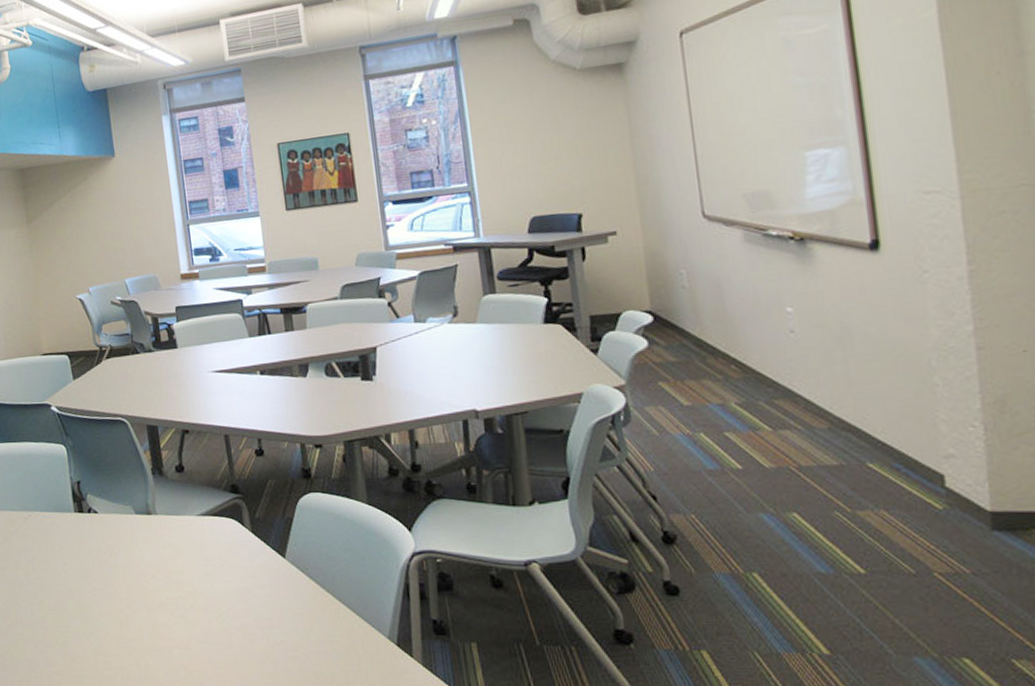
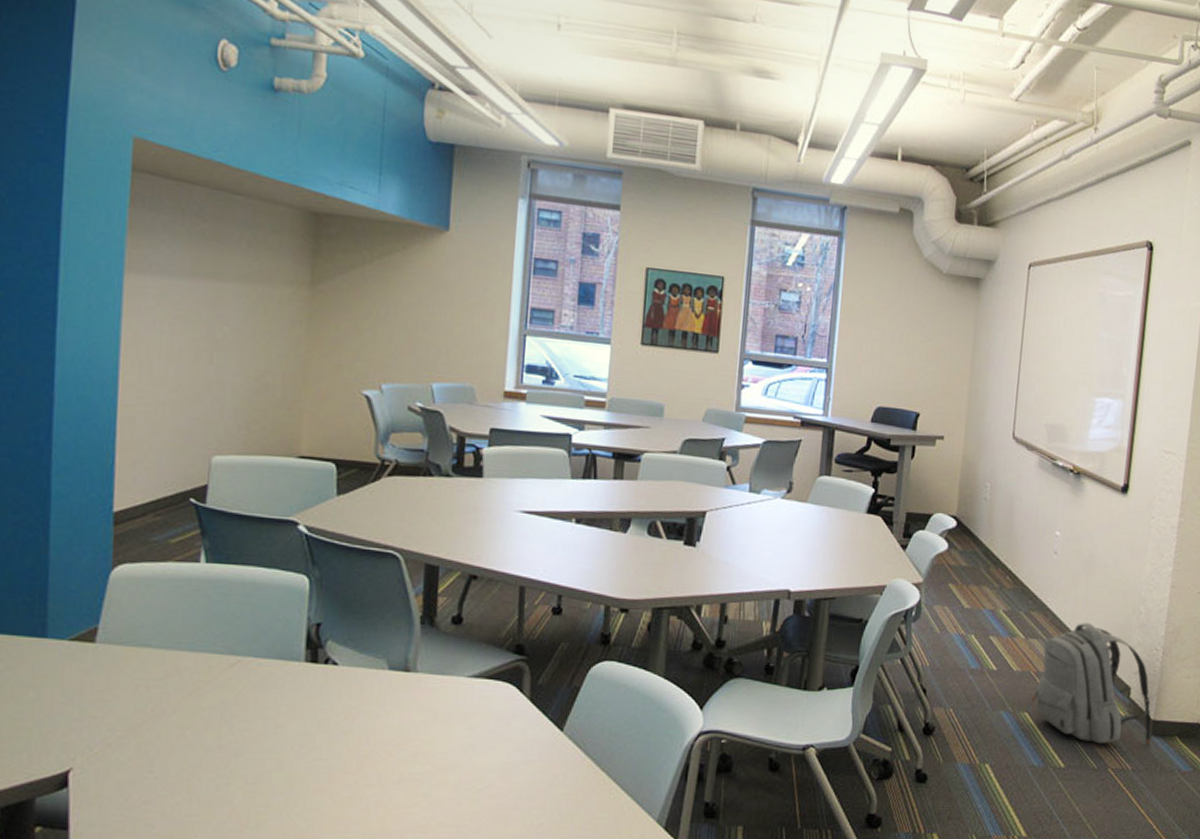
backpack: none [797,403,993,544] -> present [1031,622,1151,747]

